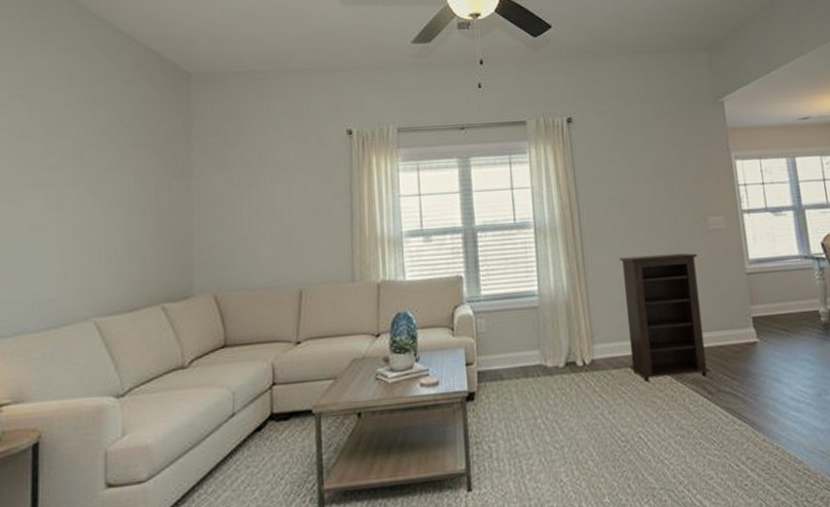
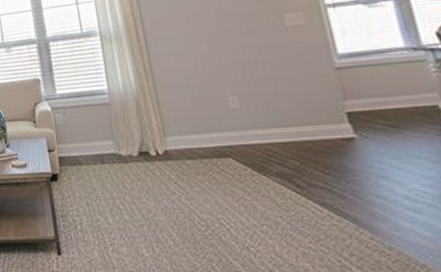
bookshelf: present [619,253,711,382] -> none [186,50,298,173]

